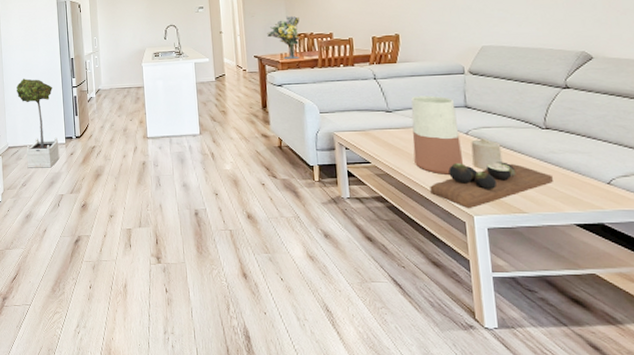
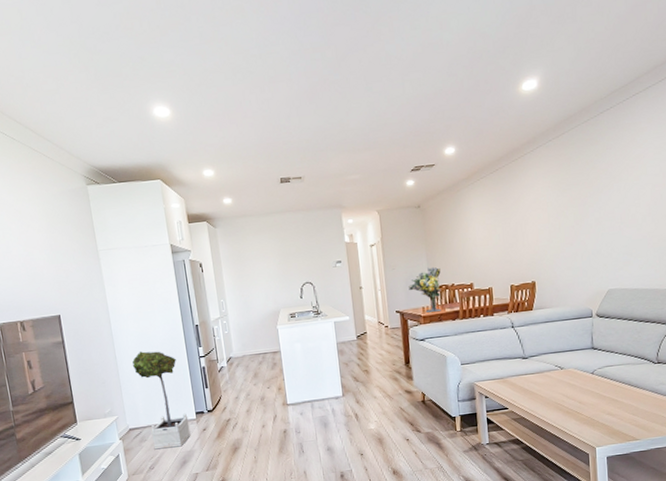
vase: present [411,95,464,175] -> none [545,340,589,413]
decorative tray: present [430,162,553,208] -> none [560,396,661,441]
candle: present [471,138,503,170] -> none [596,376,622,405]

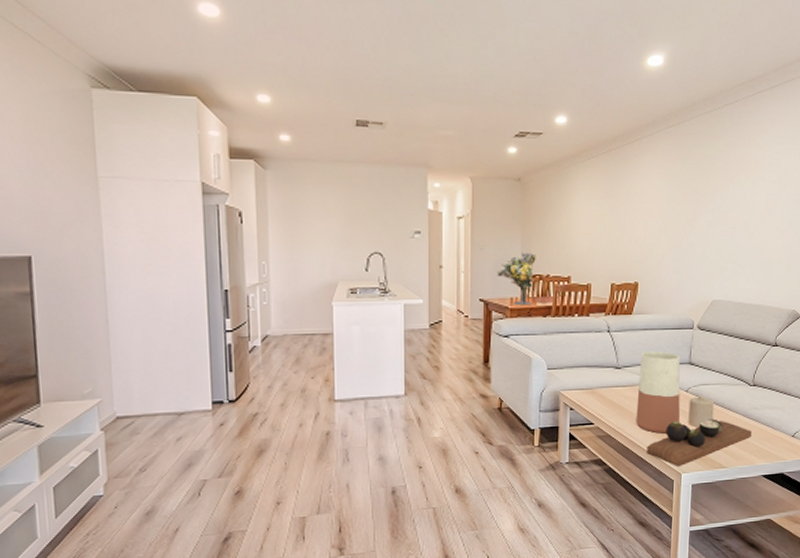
potted tree: present [132,351,191,450] -> none [131,317,202,447]
vase: none [545,340,589,413] -> present [636,351,681,434]
decorative tray: none [560,396,661,441] -> present [647,419,752,466]
candle: none [596,376,622,405] -> present [688,395,715,428]

